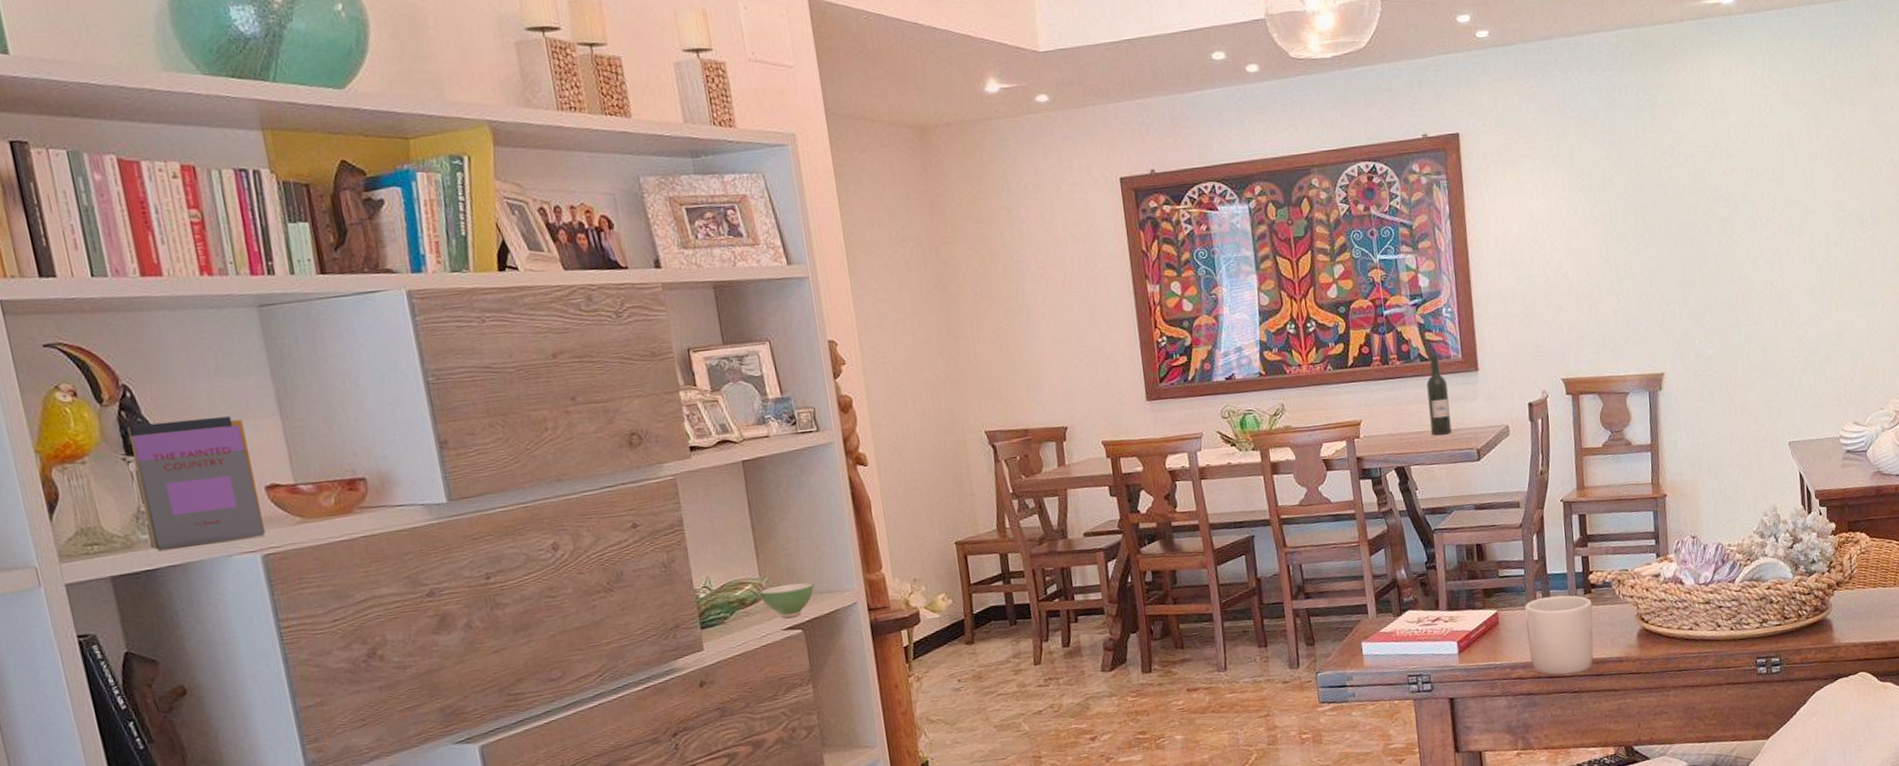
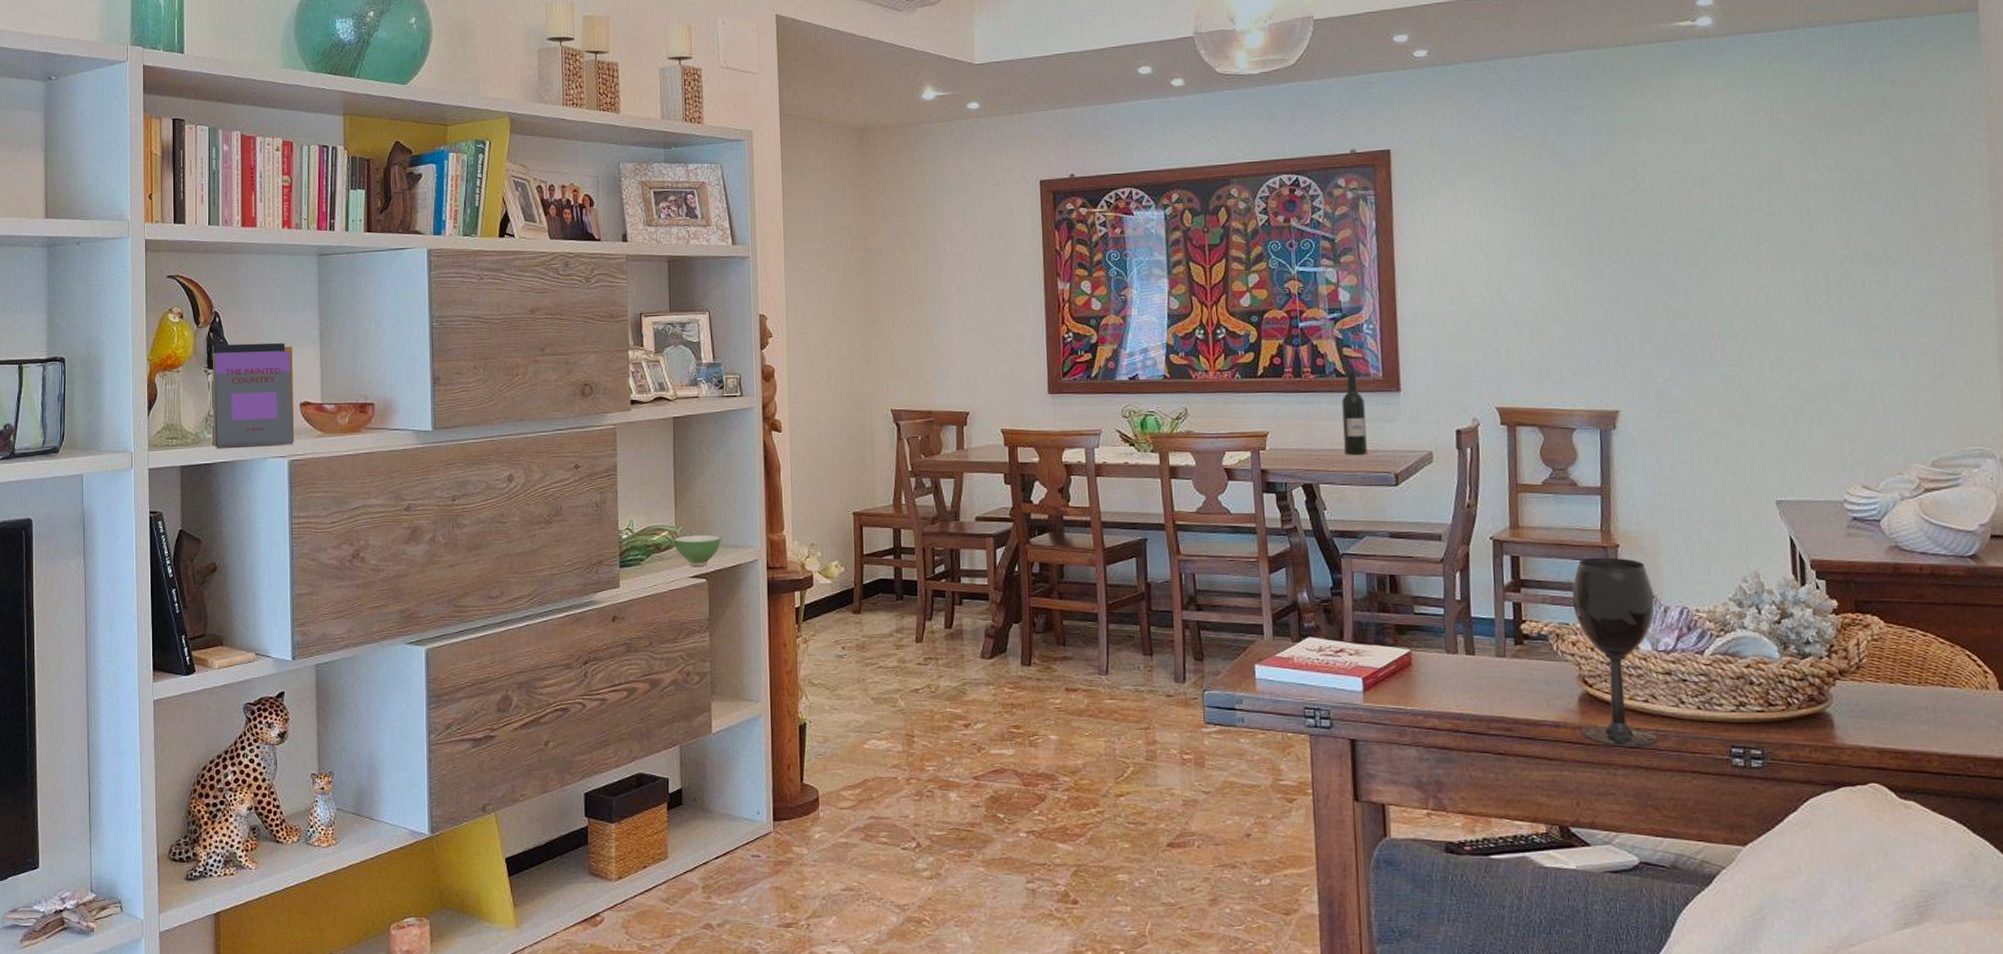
mug: present [1524,595,1594,676] -> none [1442,643,1525,734]
wine glass: none [1629,506,1700,672] -> present [1572,557,1657,747]

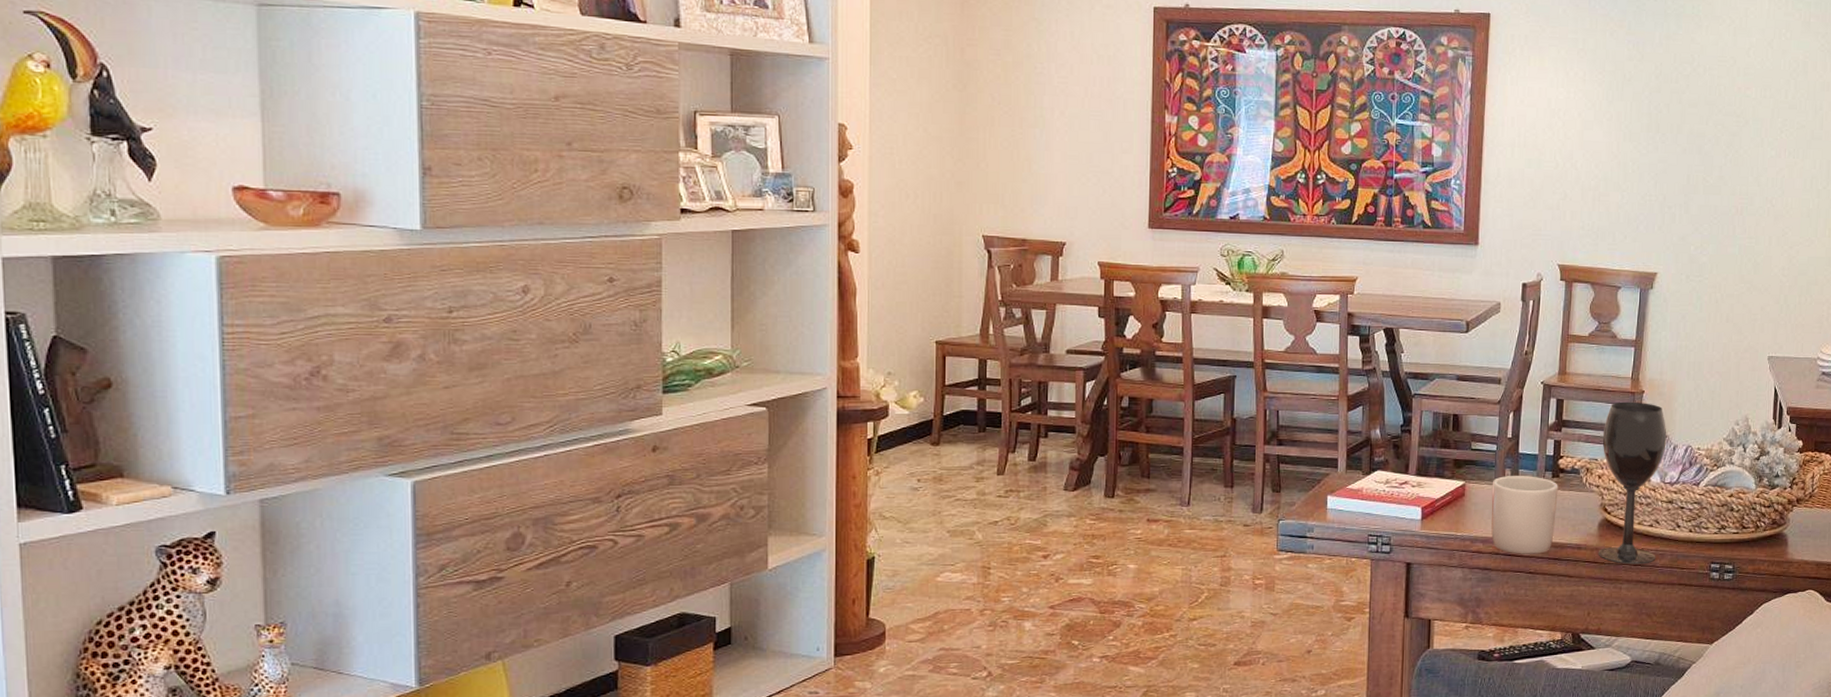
books: present [211,342,294,449] -> none [97,105,224,239]
bowl: present [673,534,722,566] -> none [728,360,787,393]
wine bottle: present [1342,371,1367,455] -> none [1424,223,1447,303]
mug: none [1442,643,1525,734] -> present [1491,476,1558,555]

